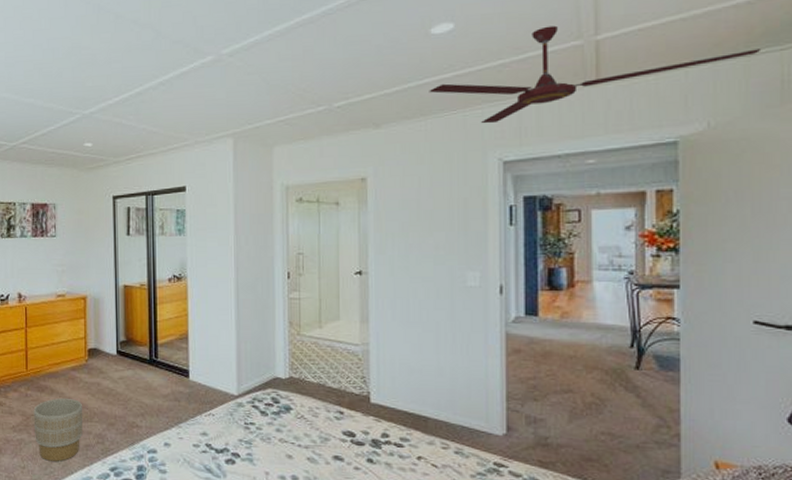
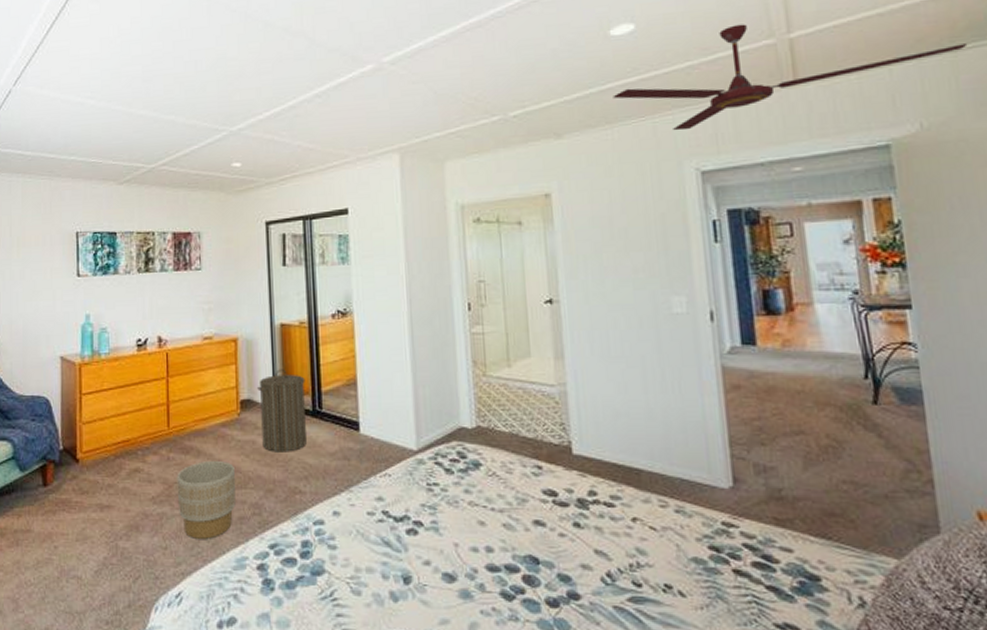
laundry hamper: none [103,324,144,393] -> present [257,369,306,452]

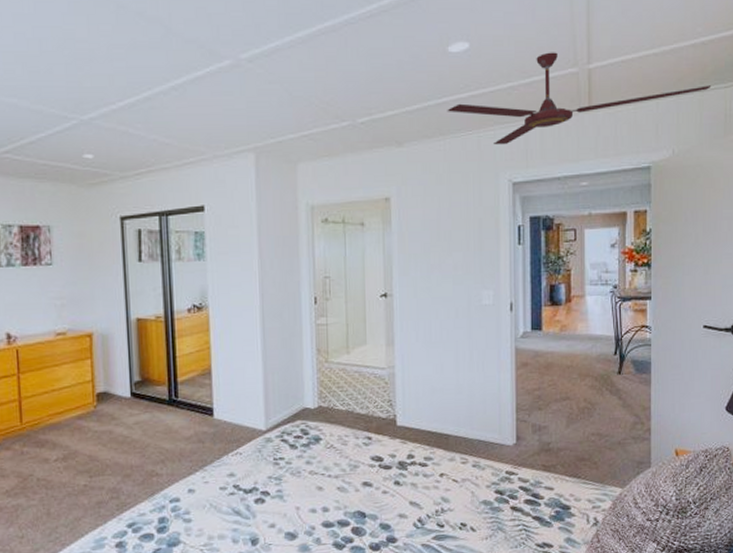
planter: present [176,460,236,539] -> none [31,451,93,526]
laundry hamper: present [257,369,306,452] -> none [114,362,163,440]

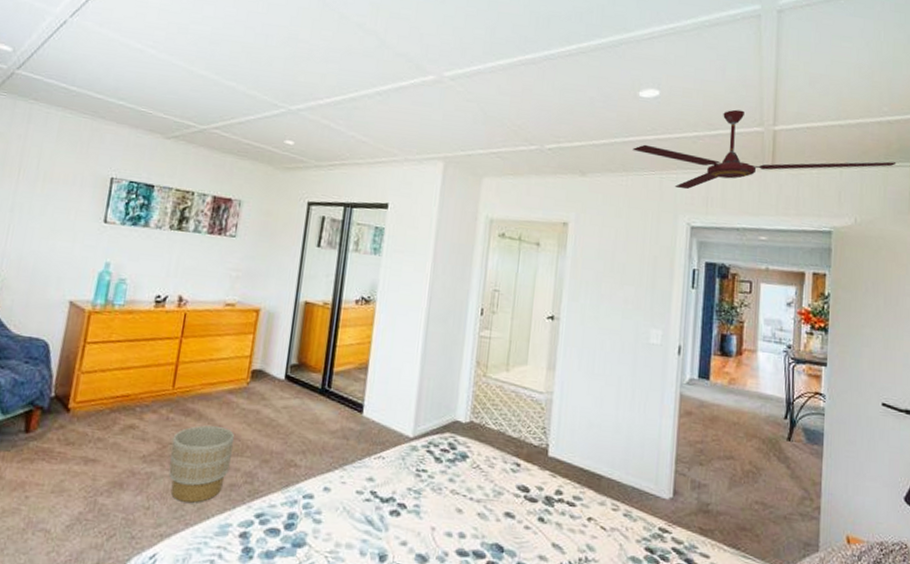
planter: none [31,451,93,526] -> present [168,425,234,503]

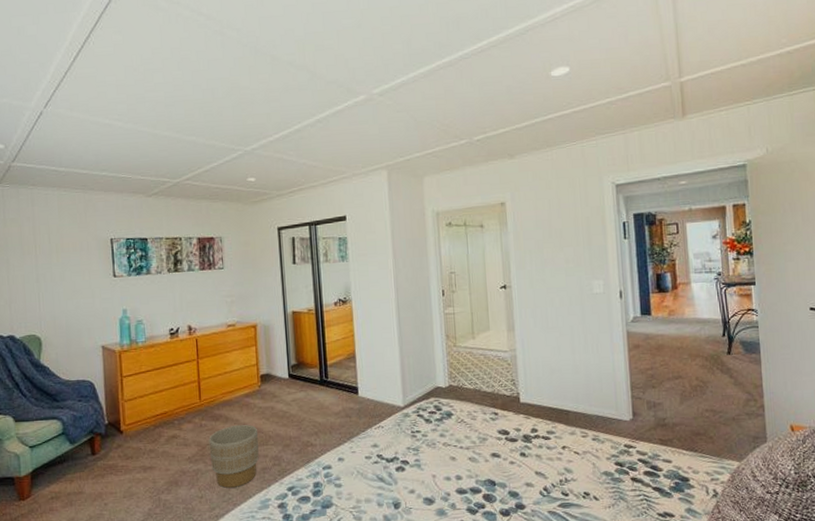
ceiling fan: present [632,109,897,190] -> none [552,69,800,153]

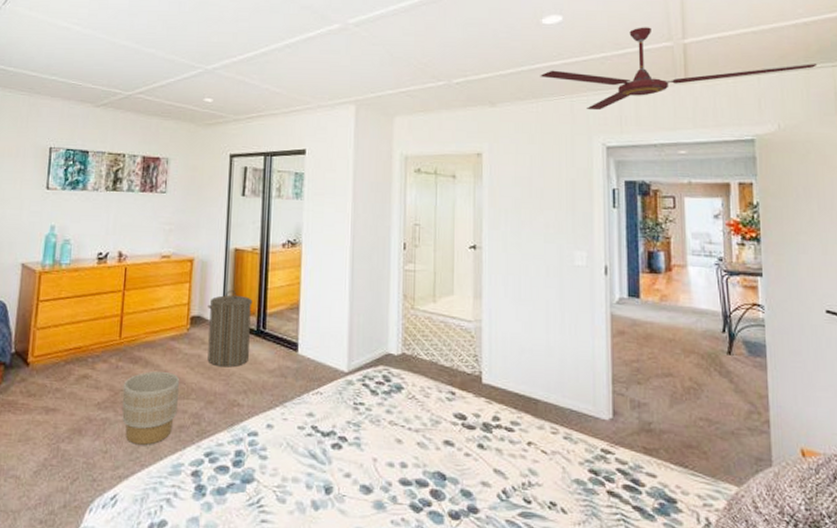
laundry hamper: none [274,348,316,415] -> present [207,290,253,368]
ceiling fan: none [552,69,800,153] -> present [540,27,818,111]

